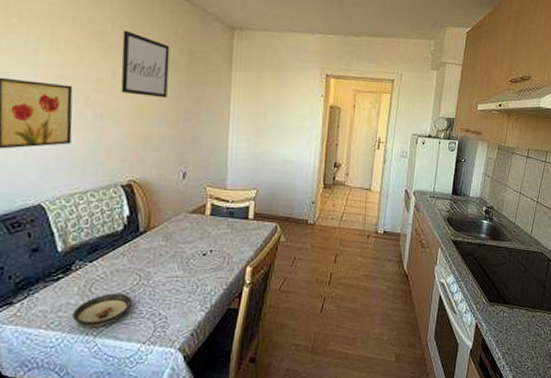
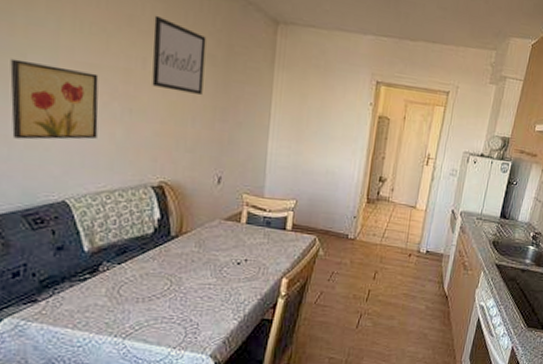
saucer: present [72,294,133,328] -> none [100,297,164,330]

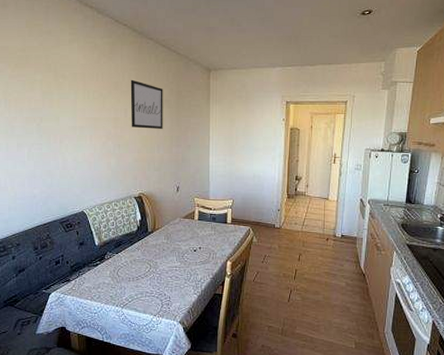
wall art: present [10,58,99,140] -> none [51,121,100,172]

